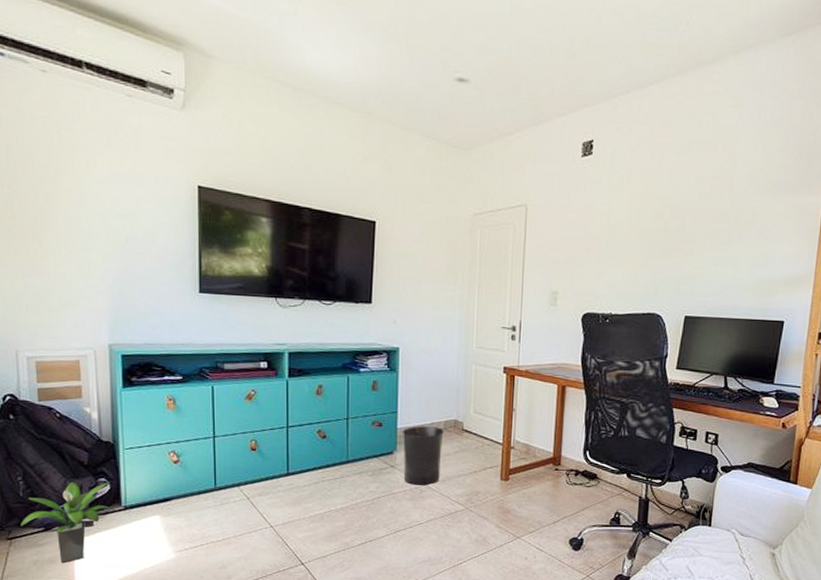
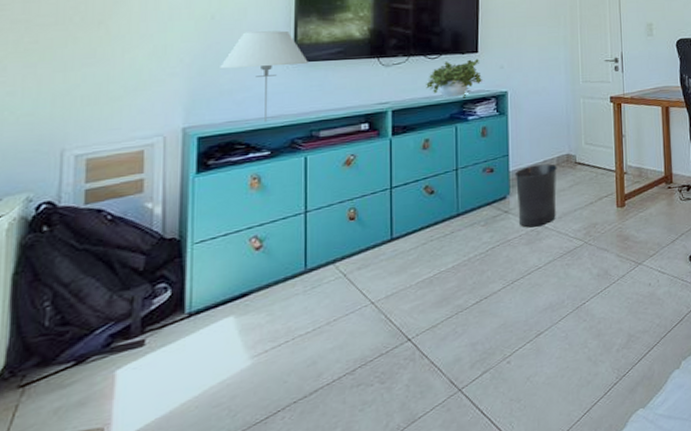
potted plant: present [20,481,112,564] -> none [41,286,172,405]
table lamp: none [134,258,212,349] -> present [218,30,308,123]
potted plant: none [319,308,375,349] -> present [425,59,482,98]

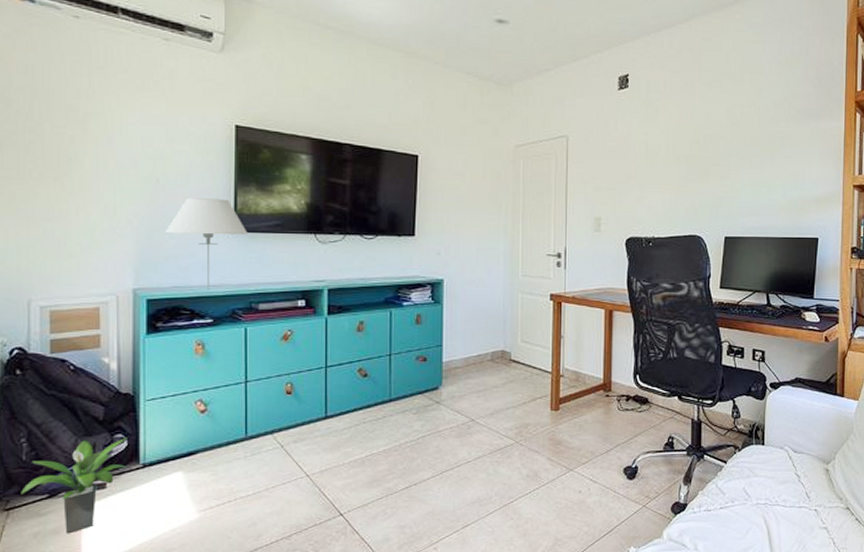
potted plant: none [41,286,172,405] -> present [21,438,129,534]
potted plant: present [425,59,482,98] -> none [360,242,418,283]
waste bin: present [514,163,557,228] -> none [447,358,491,421]

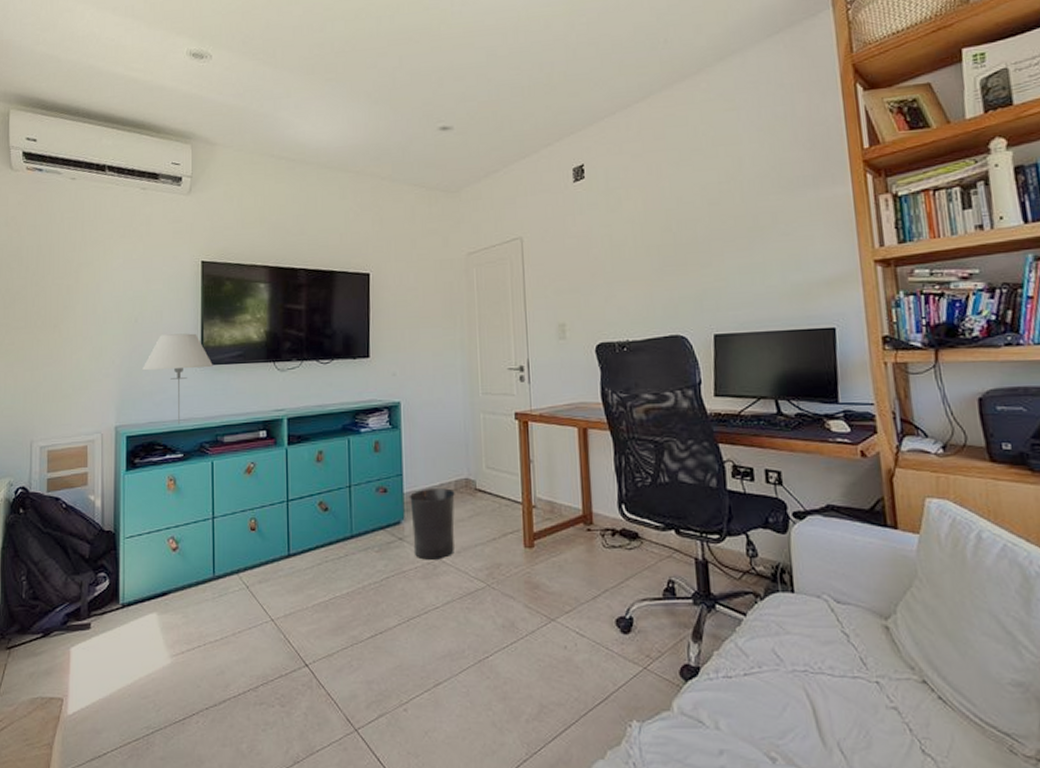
potted plant: present [21,438,129,534] -> none [20,576,110,676]
waste bin: none [447,358,491,421] -> present [409,488,455,560]

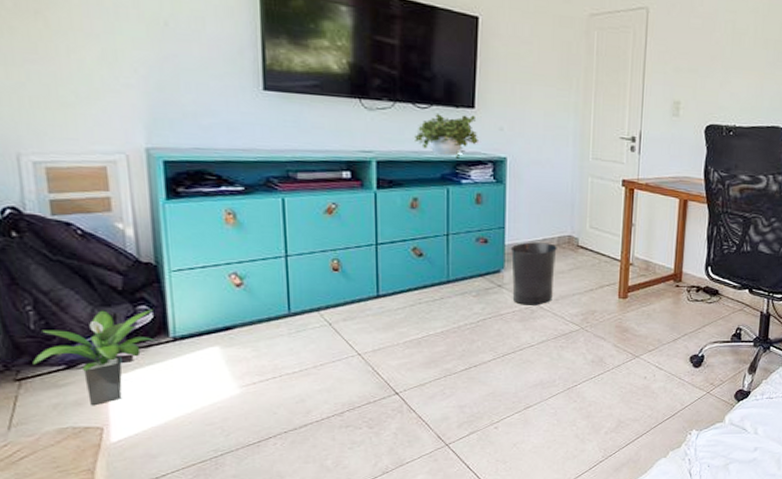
potted plant: none [20,576,110,676] -> present [32,309,157,406]
table lamp: present [141,333,213,425] -> none [178,47,280,155]
potted plant: none [317,364,374,408] -> present [413,112,478,159]

